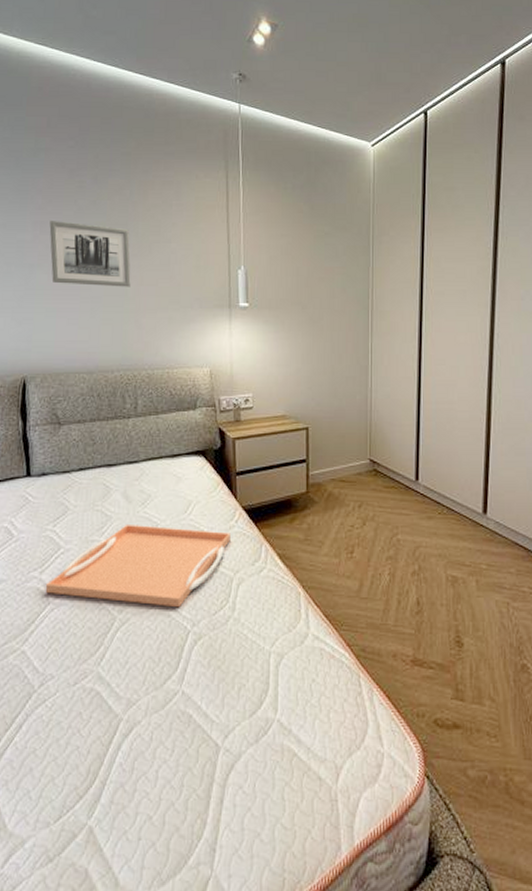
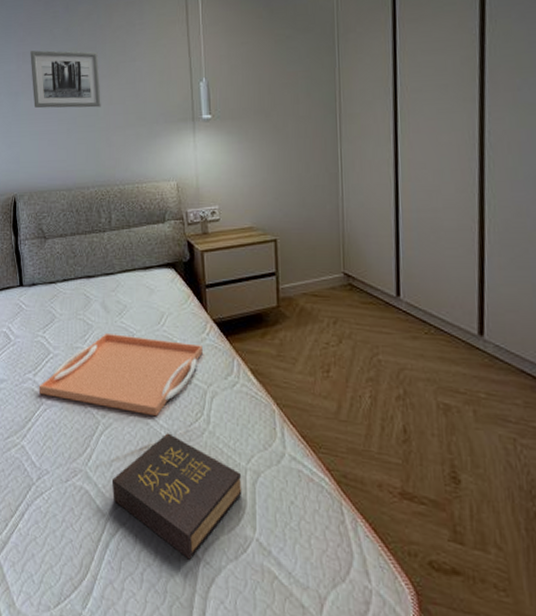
hardback book: none [126,623,266,750] -> present [111,433,242,560]

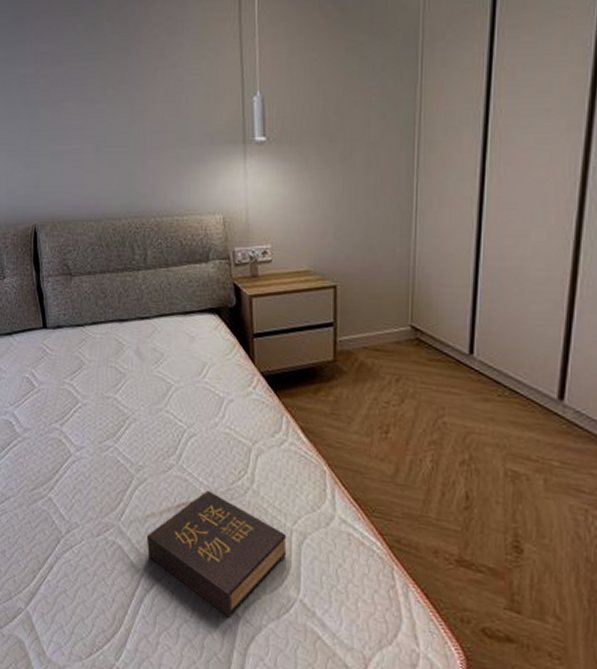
wall art: present [30,50,101,108] -> none [49,50,135,124]
serving tray: present [38,334,203,417] -> none [66,383,248,474]

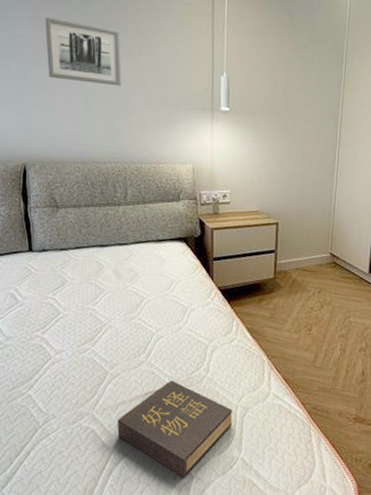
wall art: none [49,50,135,124] -> present [45,17,122,86]

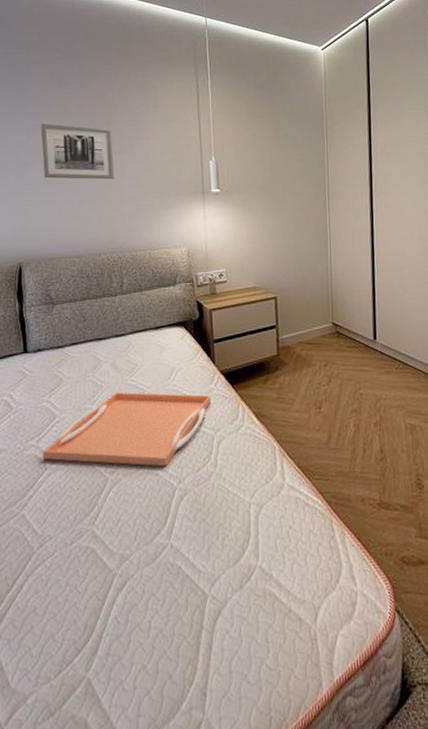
serving tray: none [47,297,207,367] -> present [42,392,211,467]
hardback book: present [117,380,233,478] -> none [119,480,247,598]

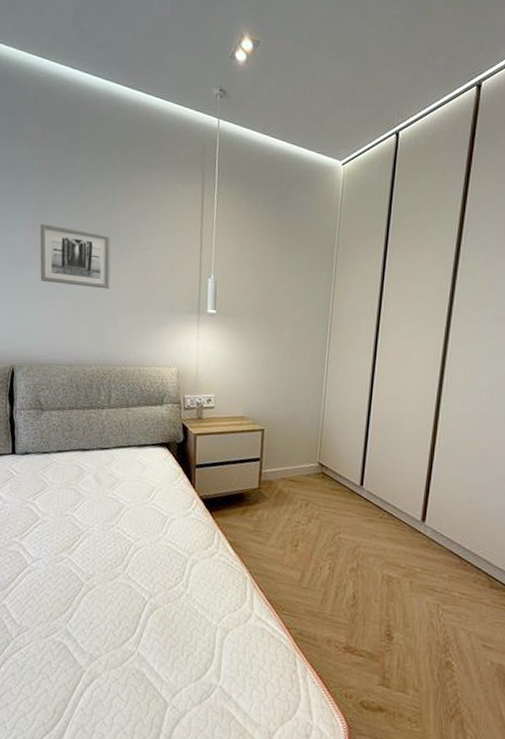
serving tray: present [42,392,211,467] -> none [24,504,188,581]

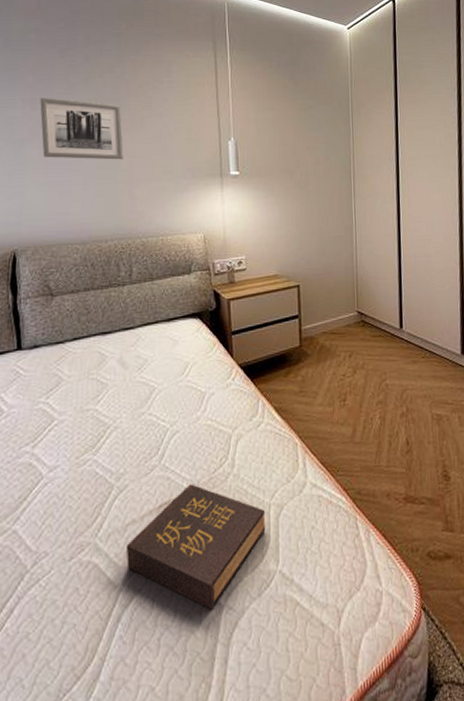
hardback book: none [90,595,212,705] -> present [125,484,266,610]

